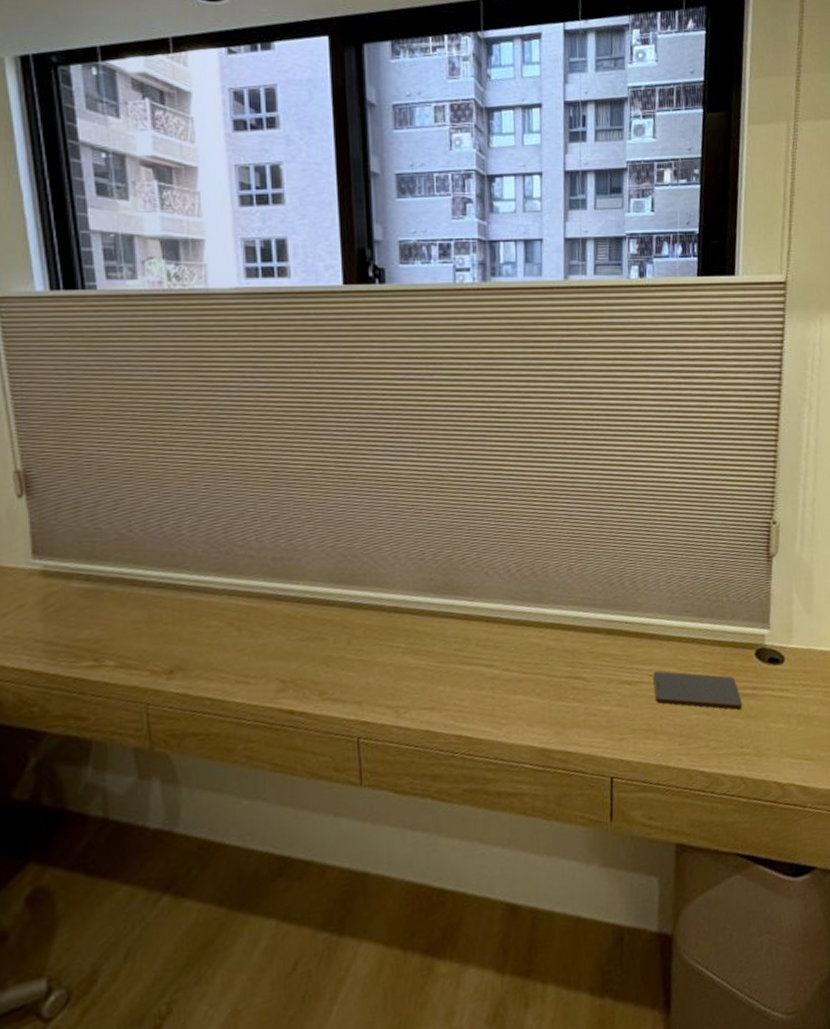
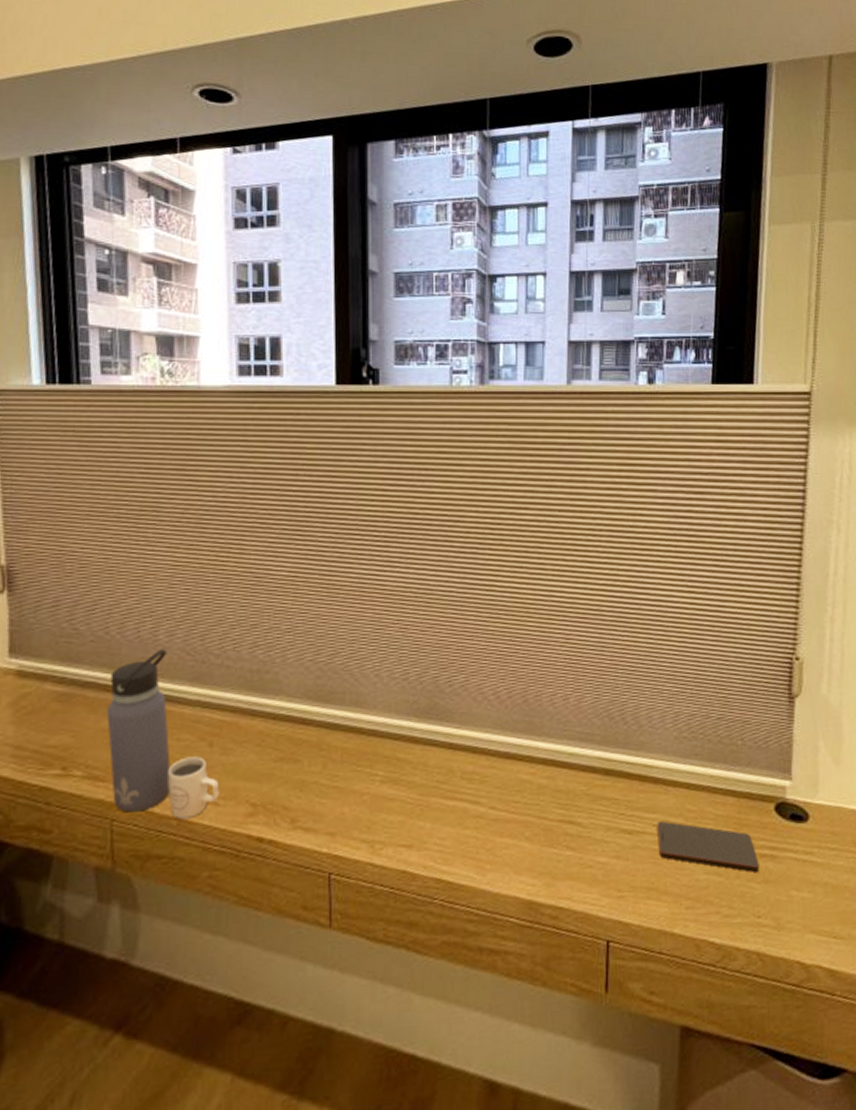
water bottle: none [135,543,202,696] -> present [107,649,171,813]
mug: none [199,640,250,700] -> present [167,756,220,820]

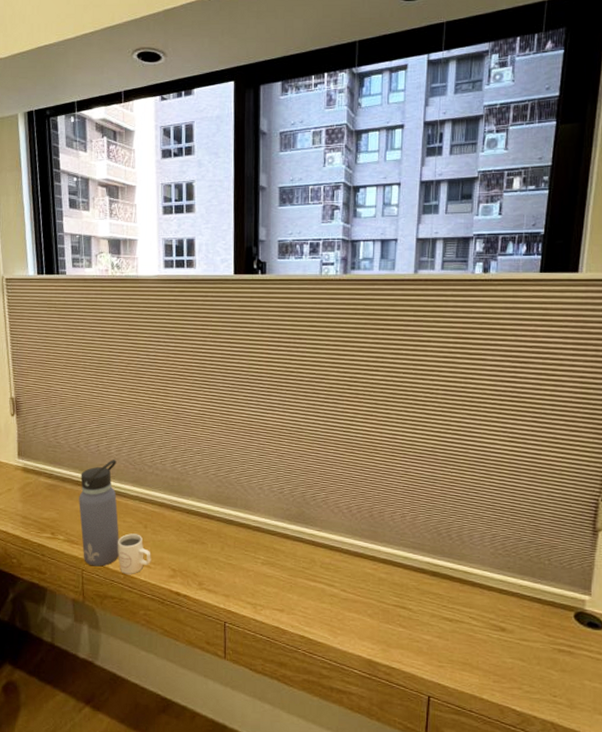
phone: present [657,820,759,872] -> none [473,614,558,662]

